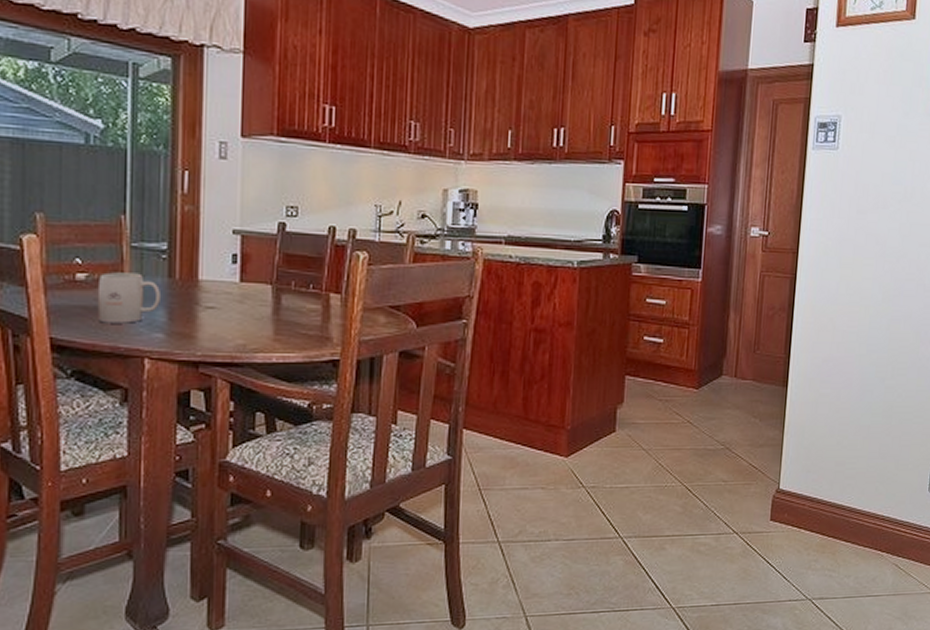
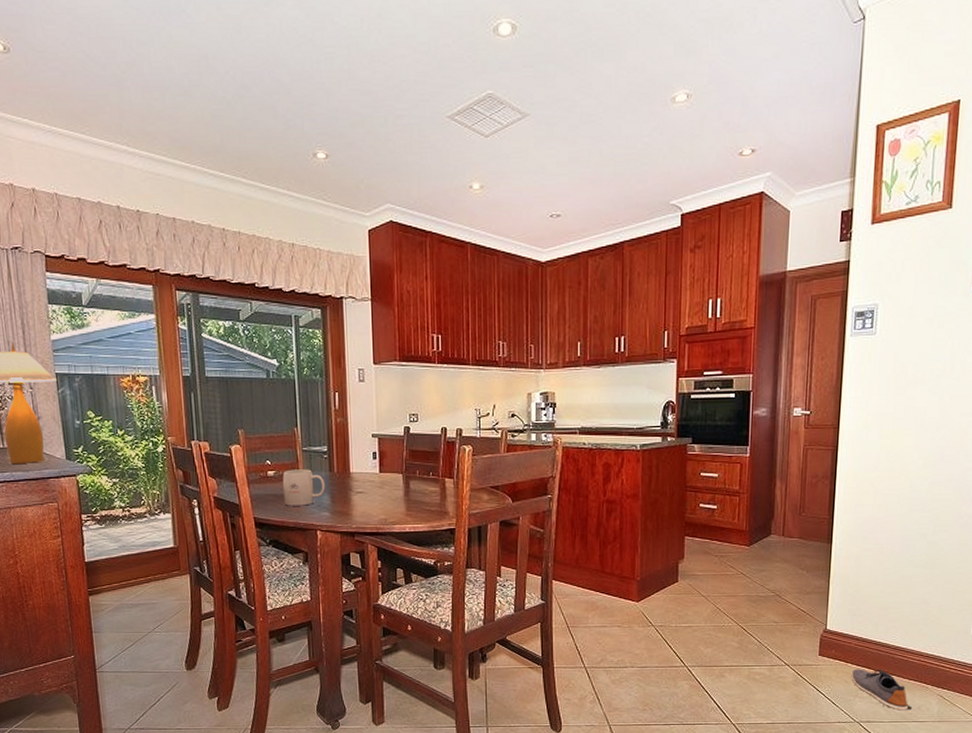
shoe: none [805,535,866,584] -> present [852,669,912,711]

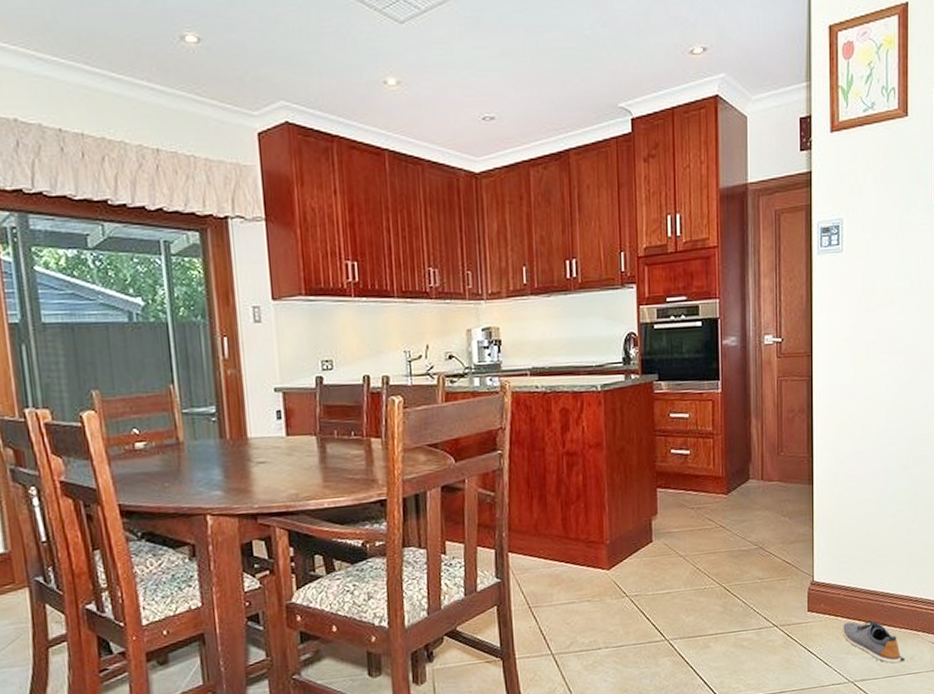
mug: present [282,469,326,506] -> none [156,437,216,487]

